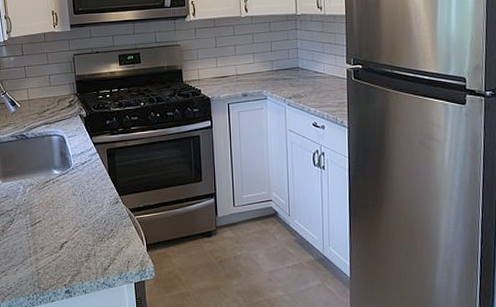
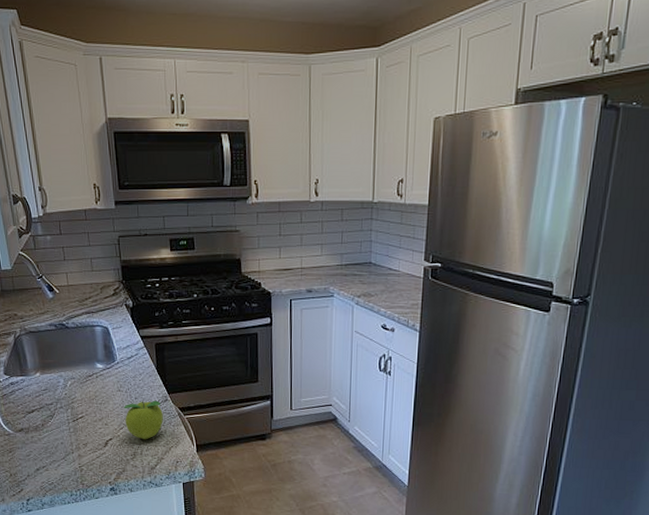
fruit: none [78,202,115,241] -> present [124,400,163,440]

